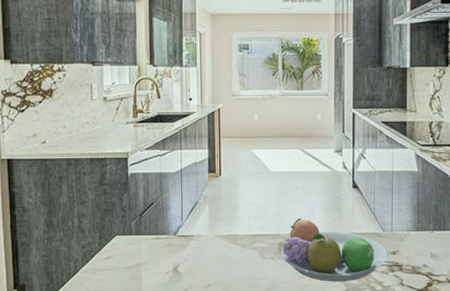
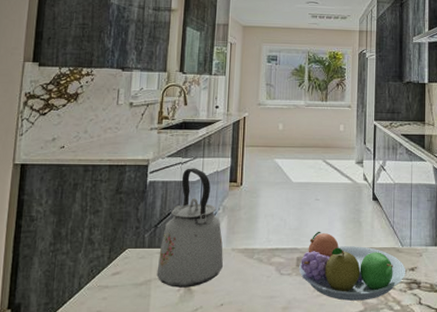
kettle: none [145,160,208,270] -> present [156,168,224,288]

